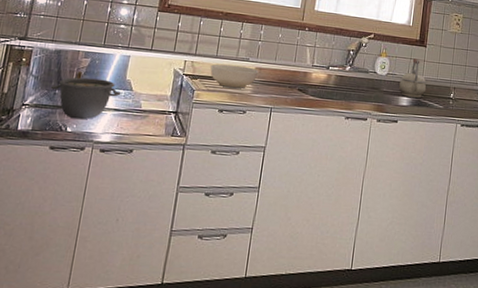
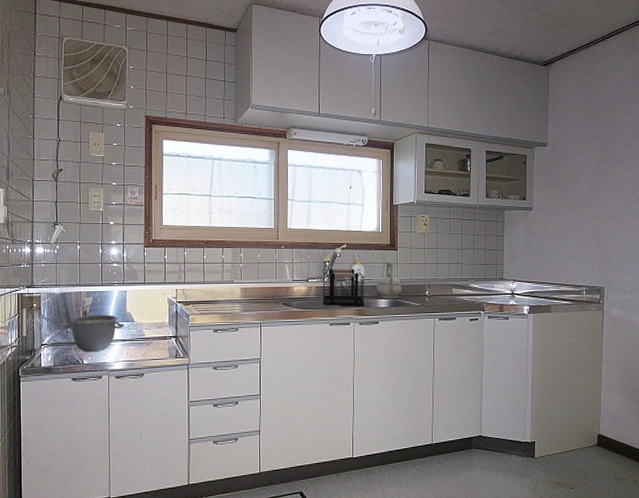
bowl: present [210,64,259,89] -> none [200,288,244,310]
dish rack: none [341,58,389,102] -> present [322,268,365,307]

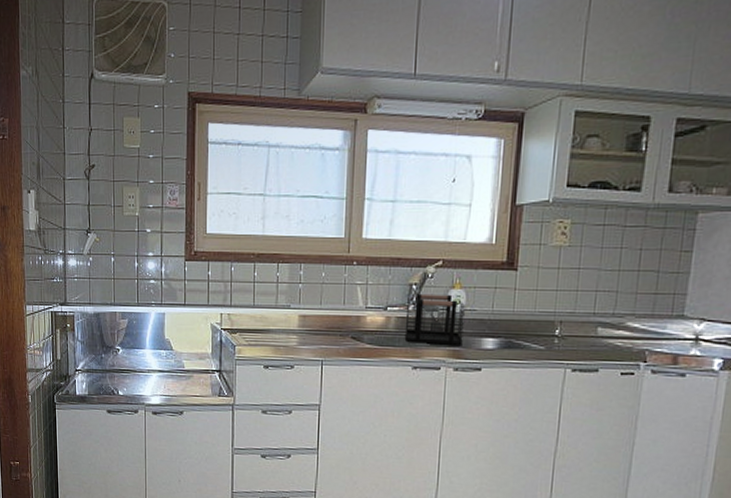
cooking pot: present [62,309,125,352] -> none [96,333,163,383]
kettle: present [376,262,402,299] -> none [481,287,520,338]

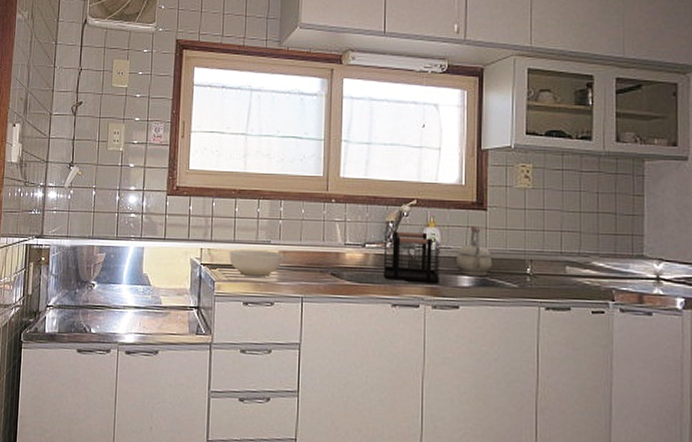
bowl: none [249,314,303,341] -> present [229,249,283,277]
kettle: none [481,287,520,338] -> present [456,226,493,276]

